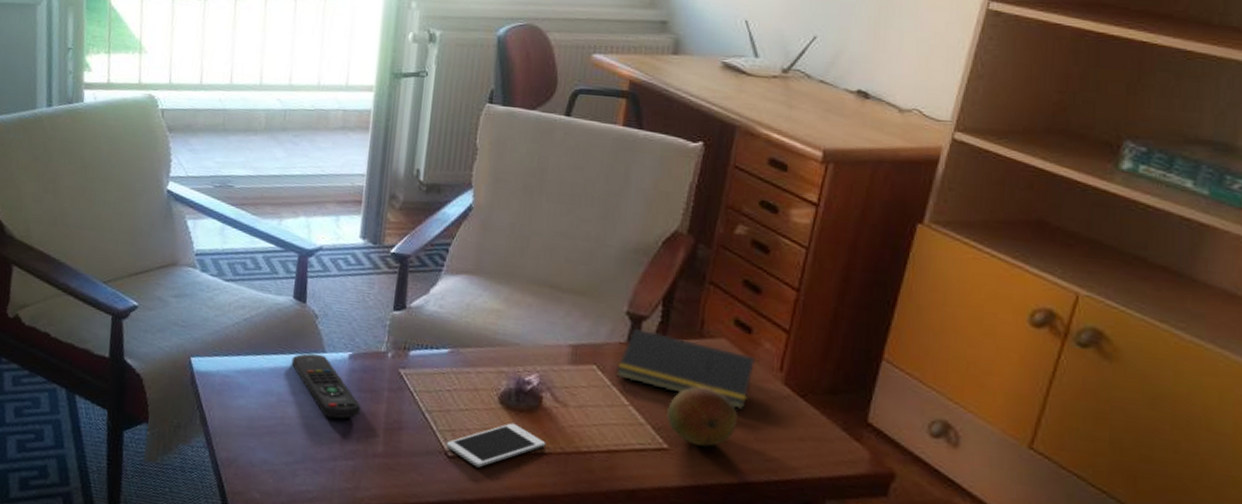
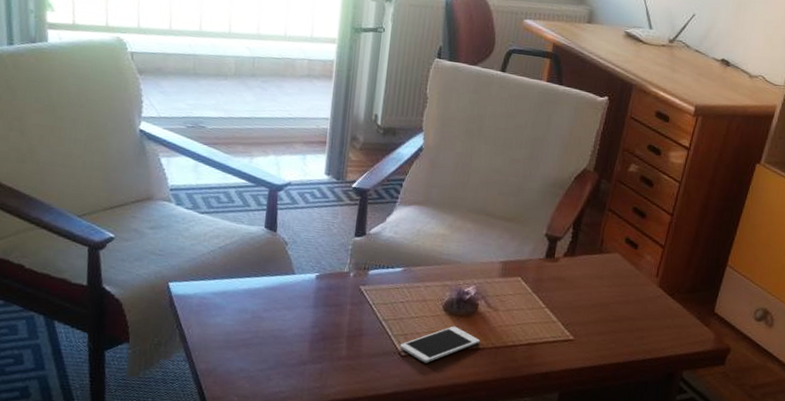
remote control: present [291,353,362,419] -> none [264,275,327,330]
notepad: present [616,328,755,410] -> none [536,247,639,307]
fruit: present [667,386,738,447] -> none [573,290,625,337]

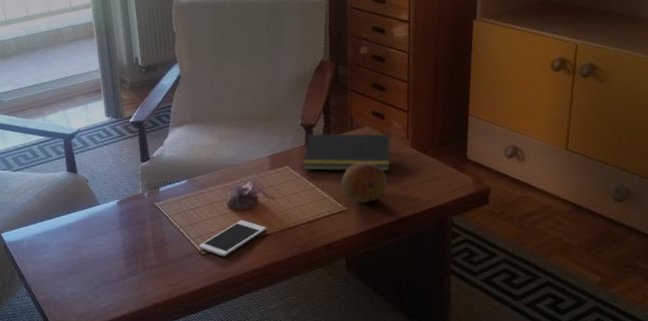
notepad: none [536,247,639,307] -> present [302,133,391,172]
fruit: none [573,290,625,337] -> present [341,162,387,203]

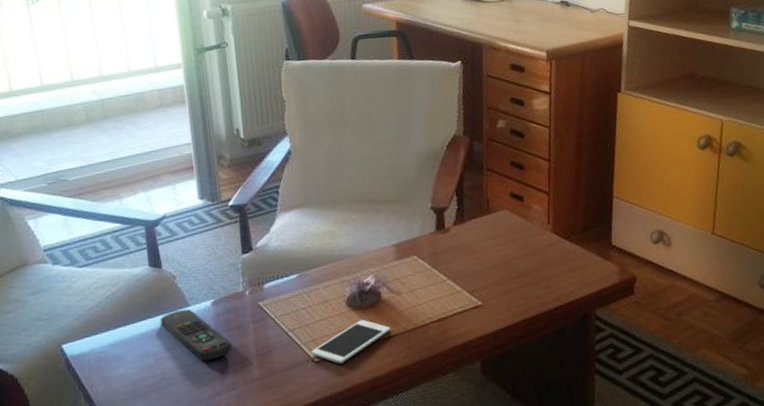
remote control: none [76,207,135,250] -> present [160,308,233,361]
notepad: present [302,133,391,172] -> none [432,217,531,261]
fruit: present [341,162,387,203] -> none [476,250,527,297]

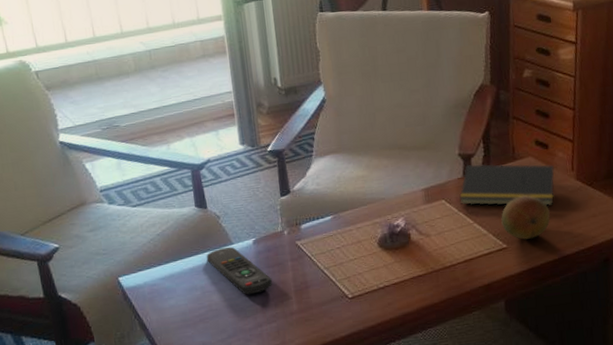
cell phone: present [311,319,391,364] -> none [345,259,420,300]
notepad: none [432,217,531,261] -> present [459,164,555,206]
fruit: none [476,250,527,297] -> present [501,195,550,240]

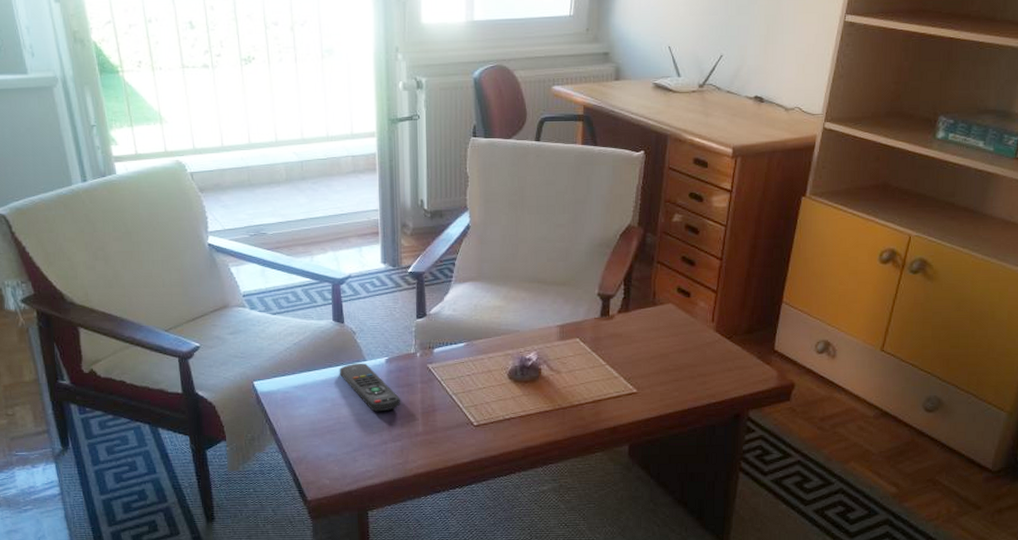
notepad: present [459,164,555,206] -> none [594,305,694,355]
fruit: present [501,195,550,240] -> none [634,342,684,386]

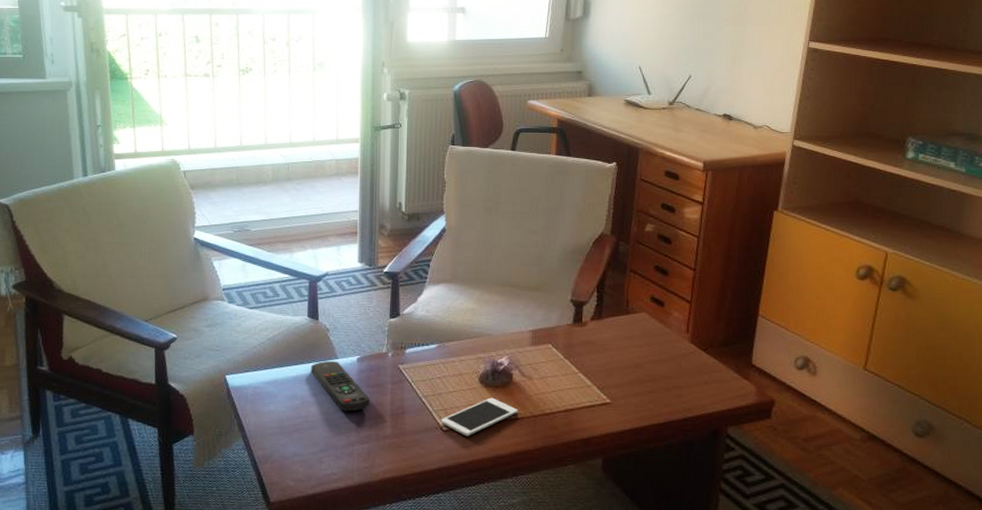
cell phone: none [471,392,547,430] -> present [440,397,518,436]

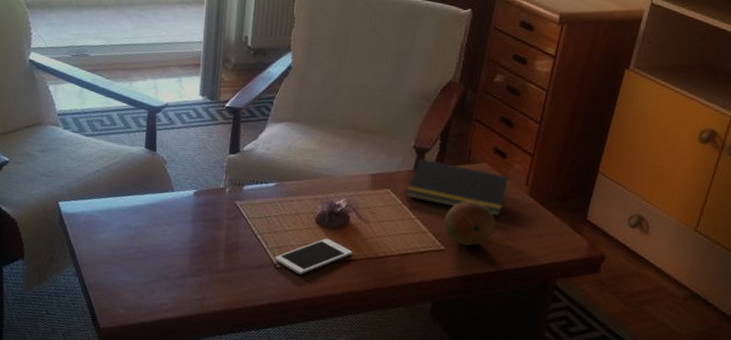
remote control: present [310,360,371,412] -> none [145,193,206,245]
notepad: none [567,311,668,365] -> present [406,158,508,216]
fruit: none [607,351,659,397] -> present [444,200,495,246]

